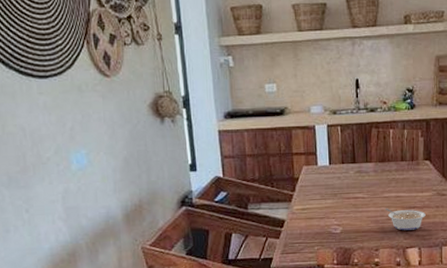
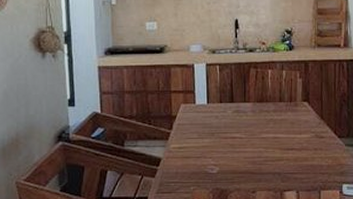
legume: present [385,208,426,231] -> none [263,149,304,173]

